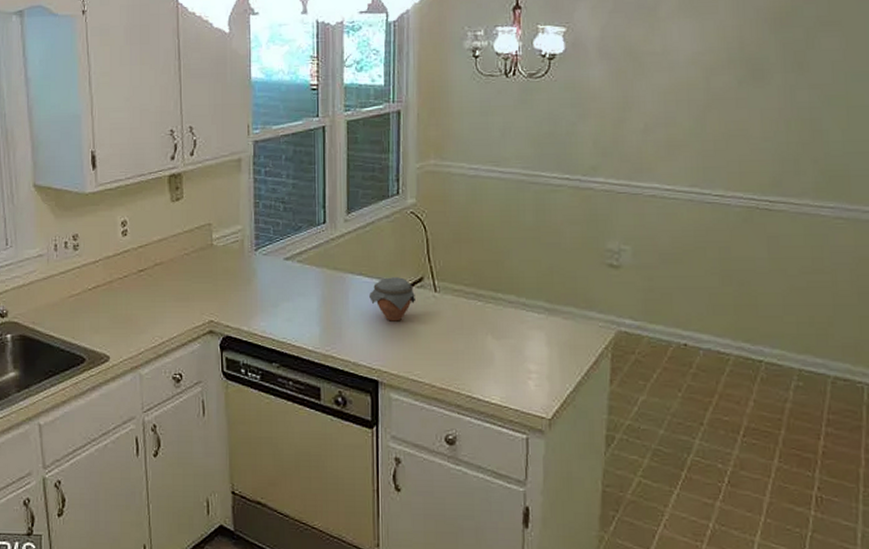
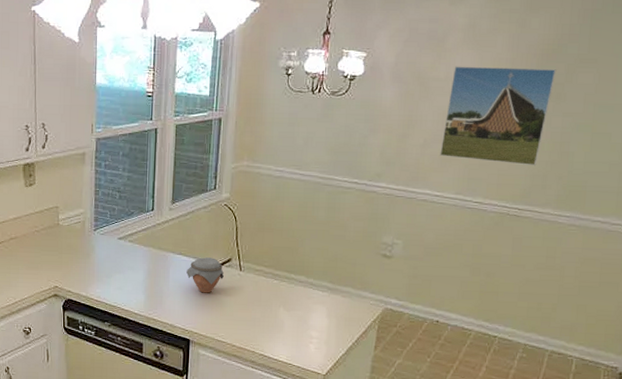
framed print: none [665,34,794,149] -> present [440,66,557,166]

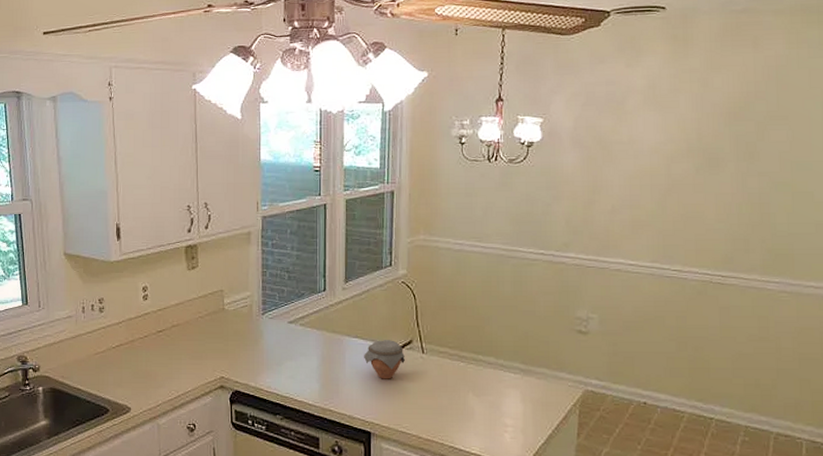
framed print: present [440,66,557,166] -> none [630,127,746,230]

